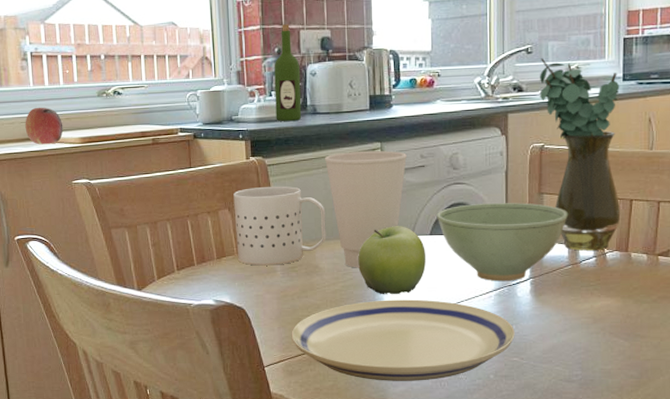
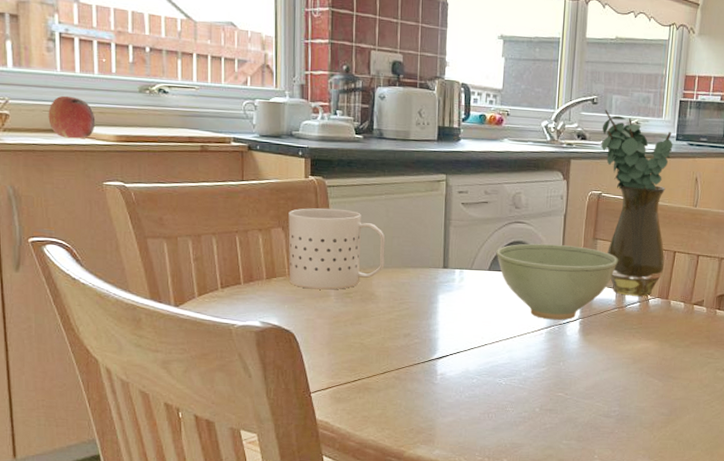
wine bottle: present [274,24,302,121] -> none [339,42,369,143]
plate: present [291,299,515,381] -> none [341,331,562,412]
cup: present [324,150,407,268] -> none [387,181,471,298]
fruit: present [358,226,426,294] -> none [415,259,483,326]

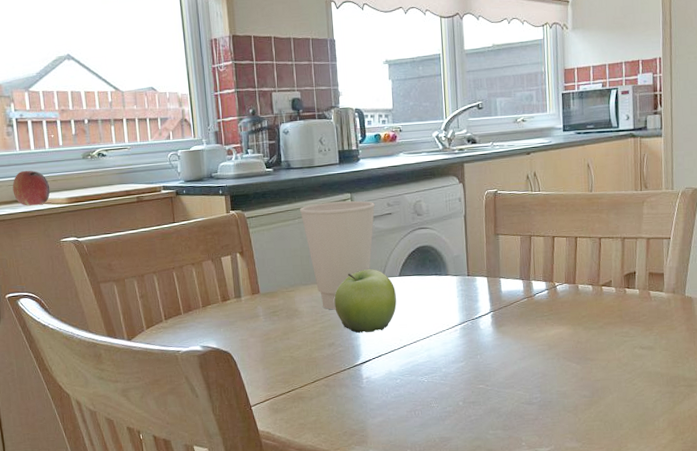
mug: present [288,208,386,290] -> none [216,236,304,312]
cup: none [387,181,471,298] -> present [299,200,375,310]
fruit: none [415,259,483,326] -> present [334,269,397,333]
bowl: present [496,243,619,320] -> none [404,243,522,316]
vase: present [602,110,673,296] -> none [490,113,568,285]

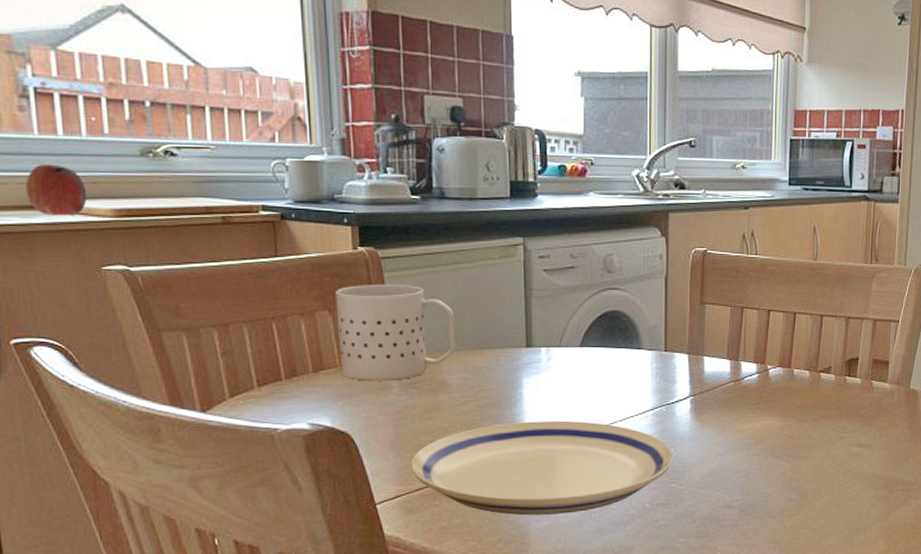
mug: none [216,236,304,312] -> present [335,284,456,381]
plate: none [275,336,480,414] -> present [411,420,673,516]
cup: present [299,200,375,310] -> none [454,247,554,385]
fruit: present [334,269,397,333] -> none [495,336,575,415]

